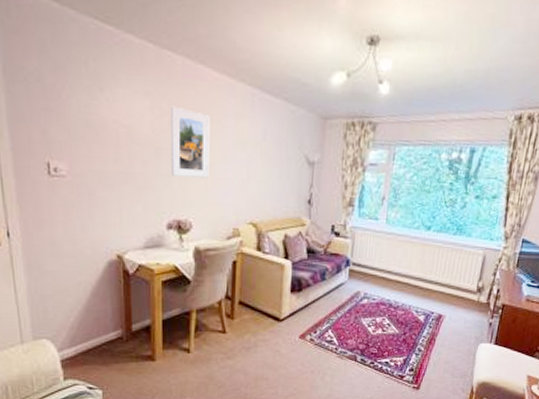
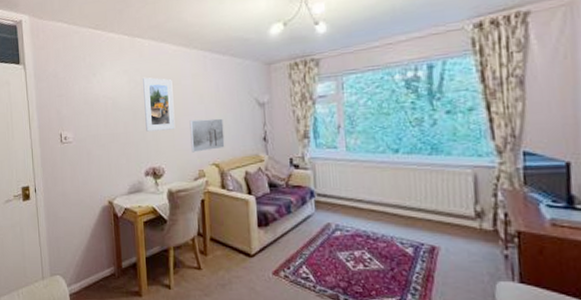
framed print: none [227,170,267,208] -> present [189,118,225,153]

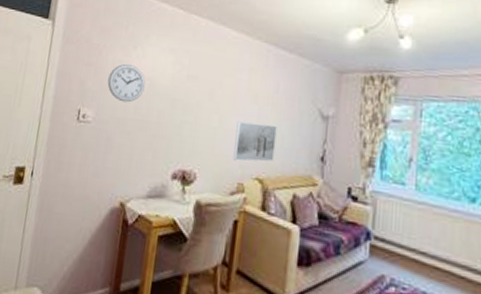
wall clock: none [78,90,109,122] -> present [107,64,146,103]
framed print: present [143,77,175,132] -> none [183,61,226,129]

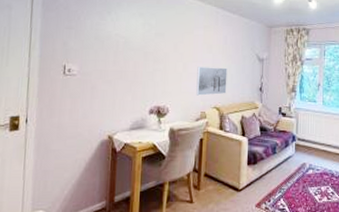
wall clock: present [107,64,146,103] -> none [88,27,121,58]

